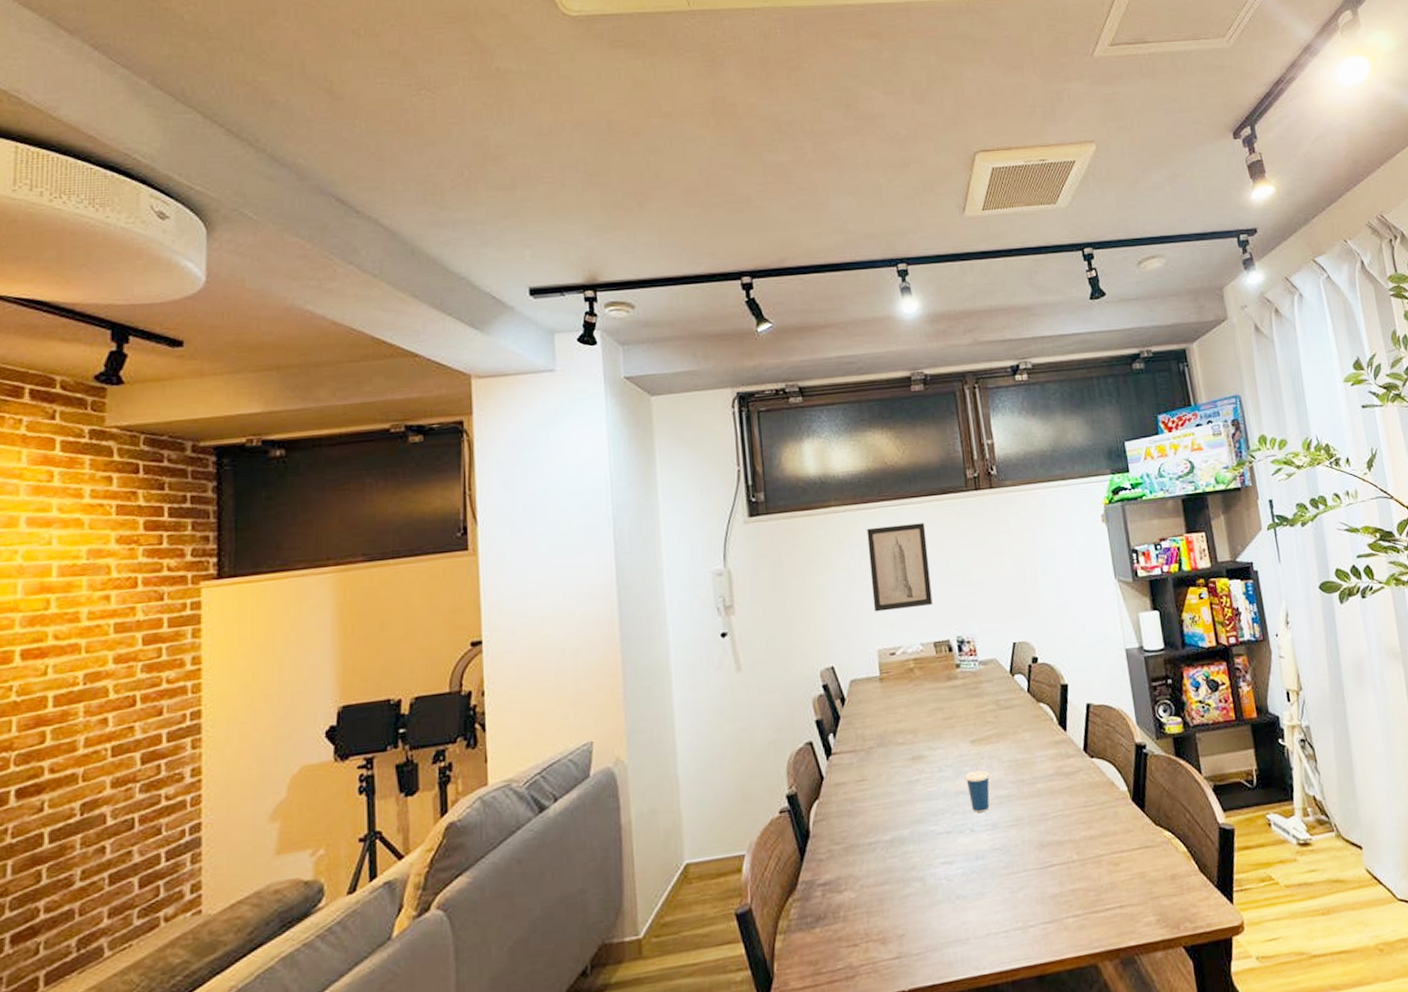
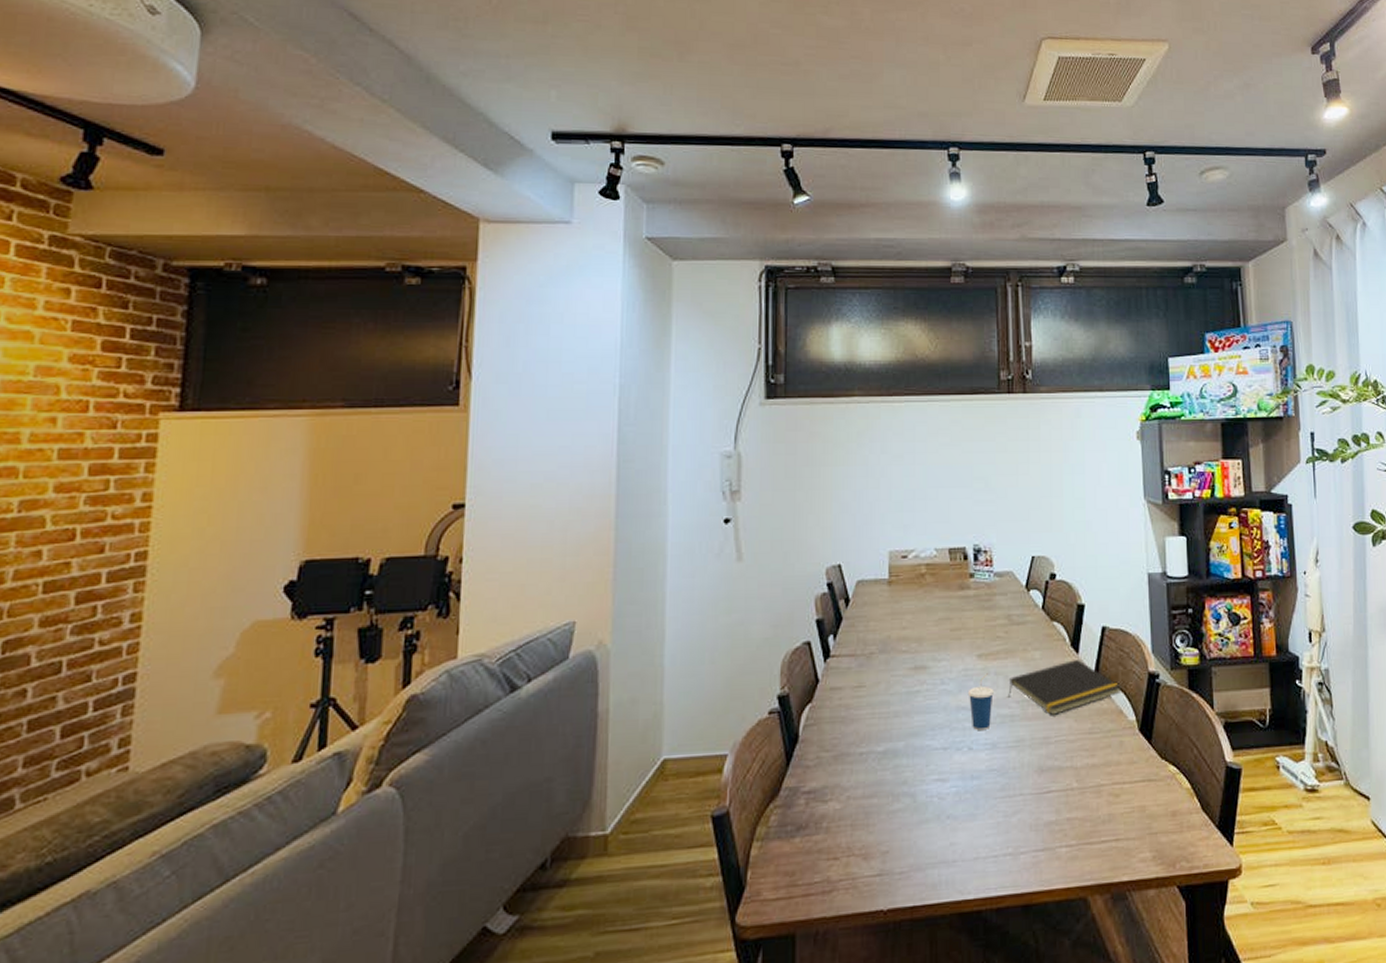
wall art: present [867,522,933,612] -> none [889,422,952,511]
notepad: none [1003,737,1111,792] -> present [1008,660,1121,715]

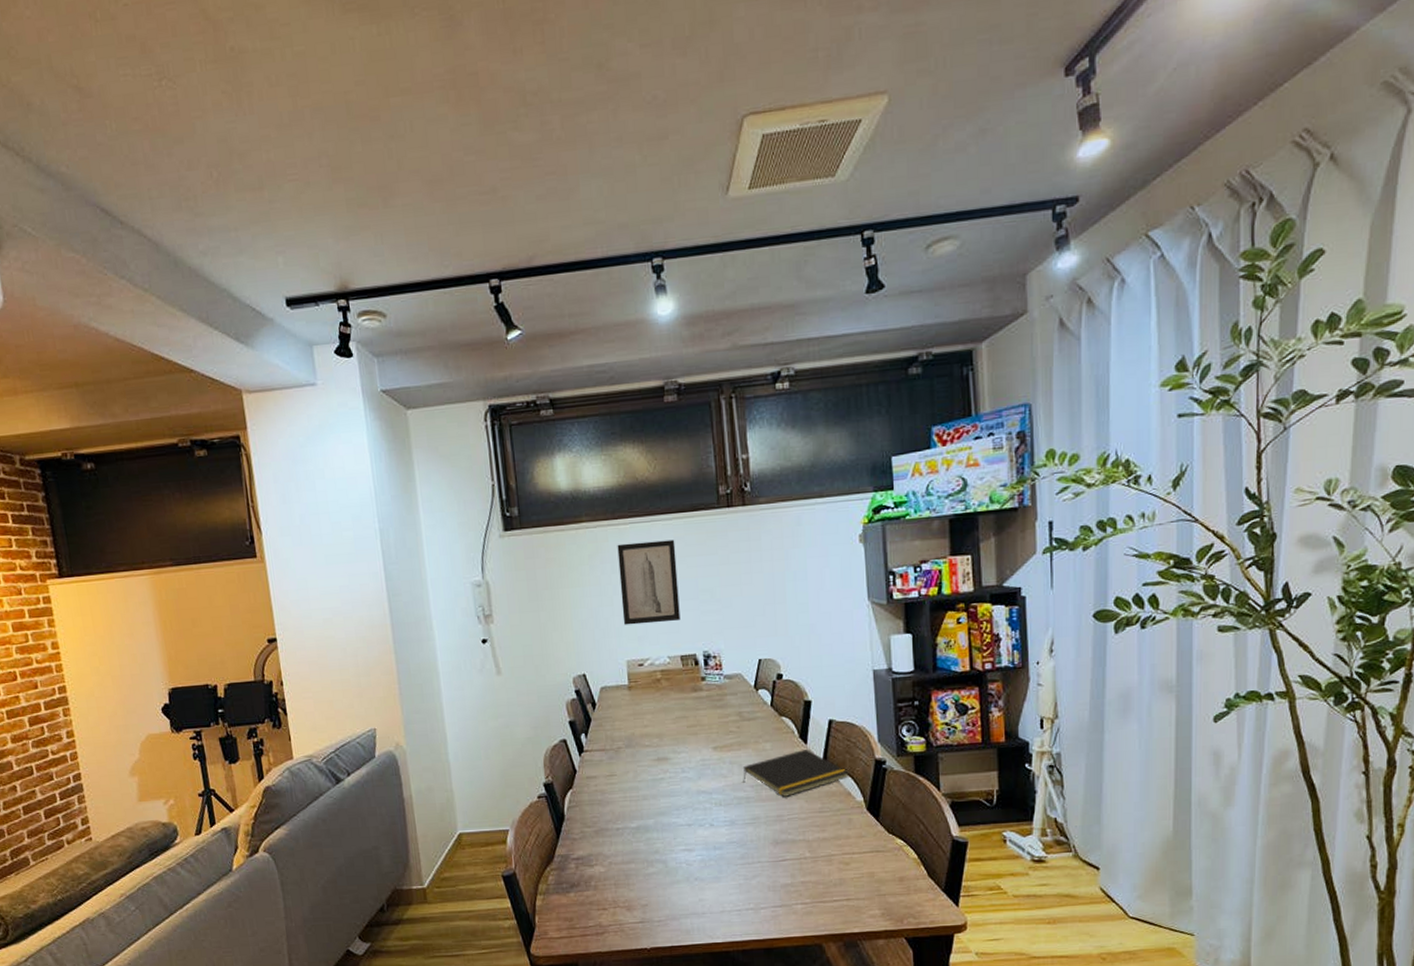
wall art: none [889,422,952,511] -> present [617,539,680,625]
cup: present [967,673,994,731] -> none [706,762,730,811]

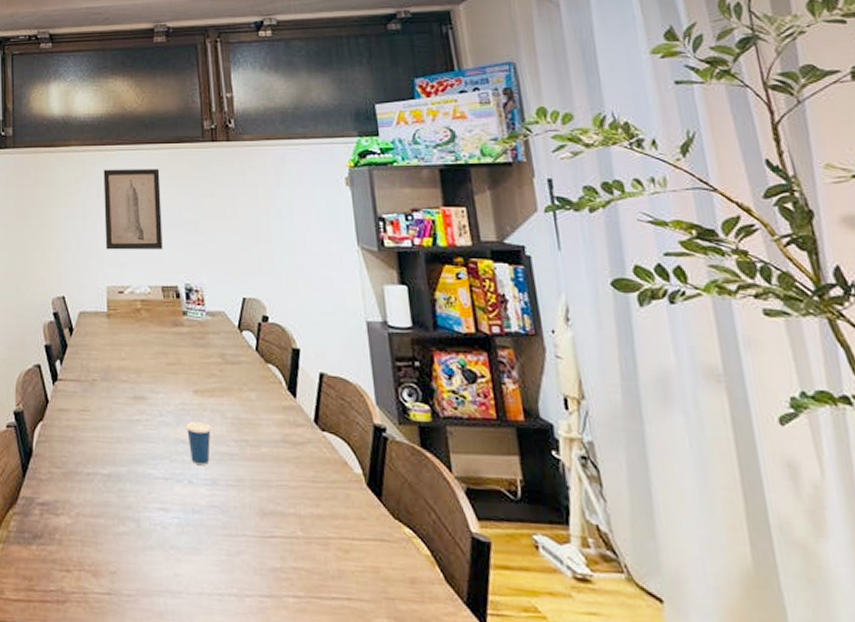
cup: none [706,762,730,811] -> present [185,409,211,466]
notepad: present [743,750,849,797] -> none [226,404,345,458]

